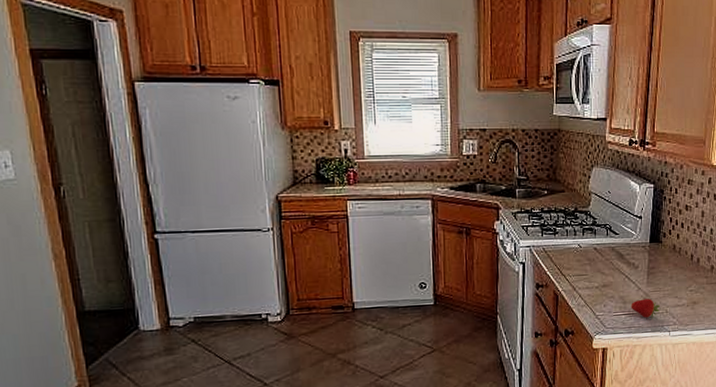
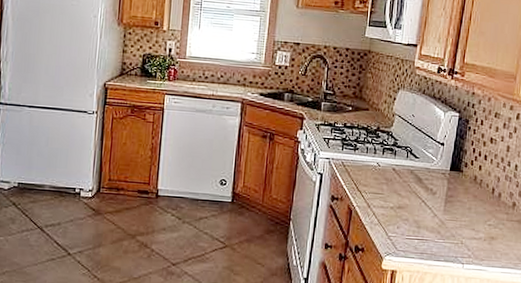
fruit: present [631,298,660,319] -> none [425,226,455,248]

